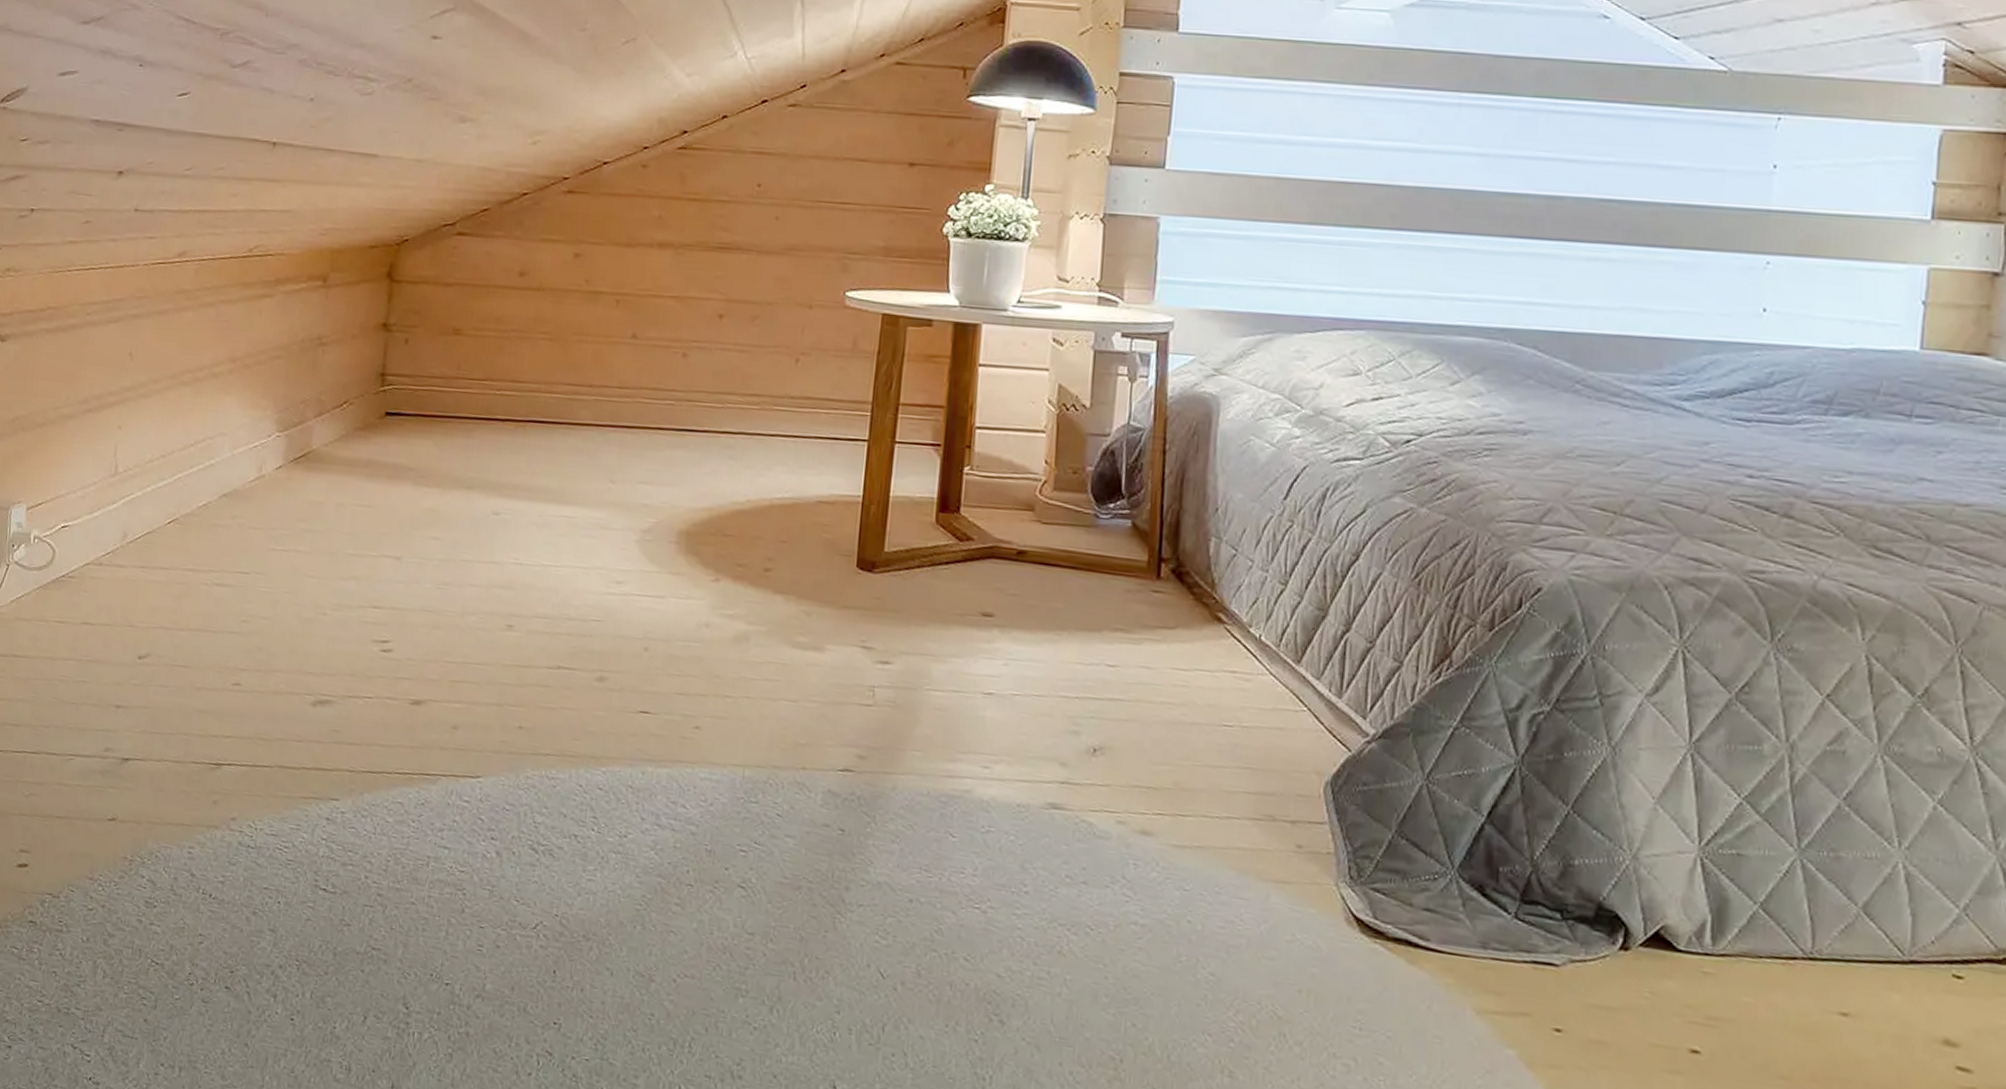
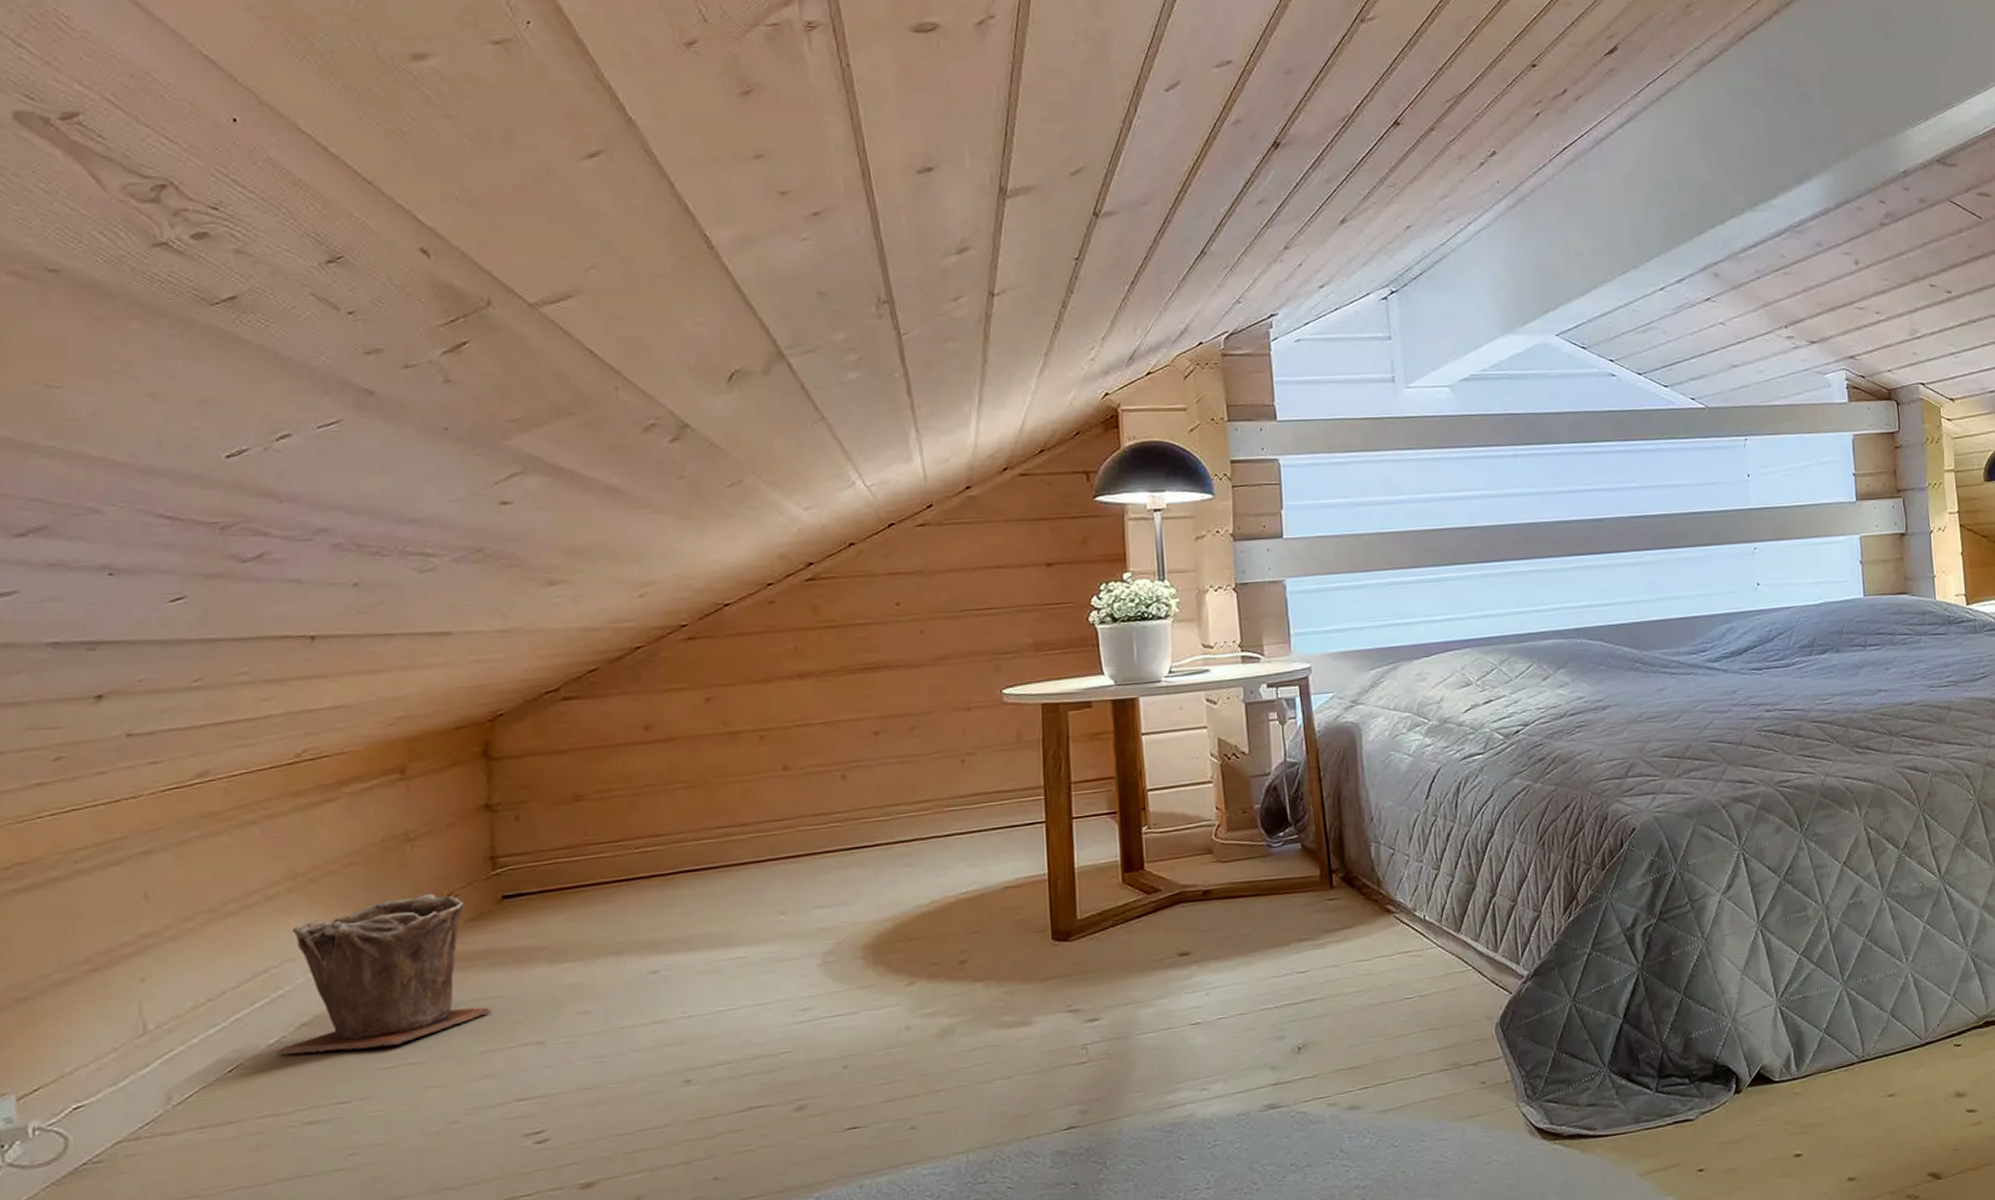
plant pot: none [203,396,364,531] -> present [276,893,491,1055]

